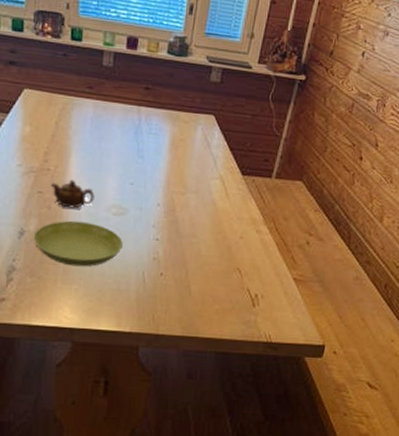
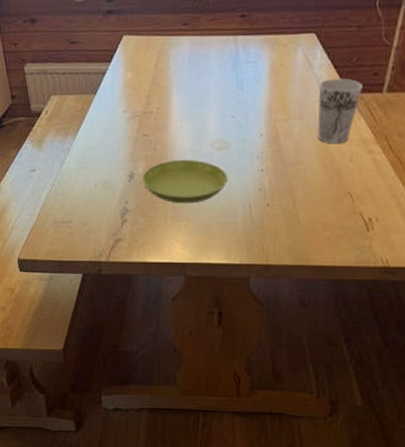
teapot: present [50,180,95,209] -> none [154,119,197,148]
cup: none [212,159,254,222] -> present [318,78,363,144]

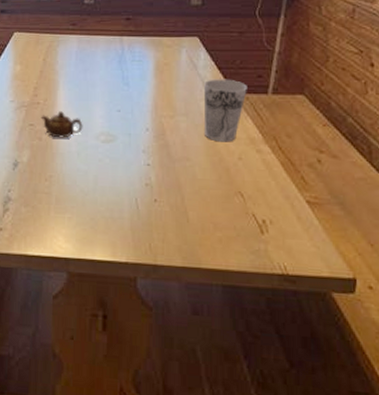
saucer: present [142,159,227,204] -> none [26,150,113,196]
teapot: none [154,119,197,148] -> present [41,111,83,138]

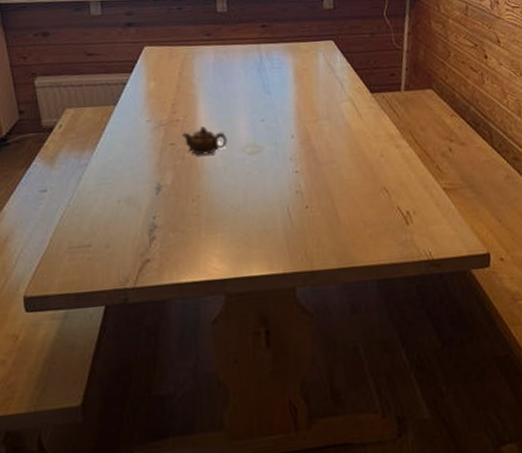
cup: present [204,79,247,142] -> none [343,79,383,142]

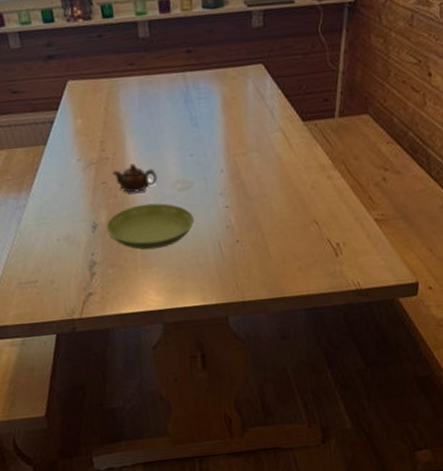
saucer: none [171,166,263,214] -> present [106,203,194,250]

